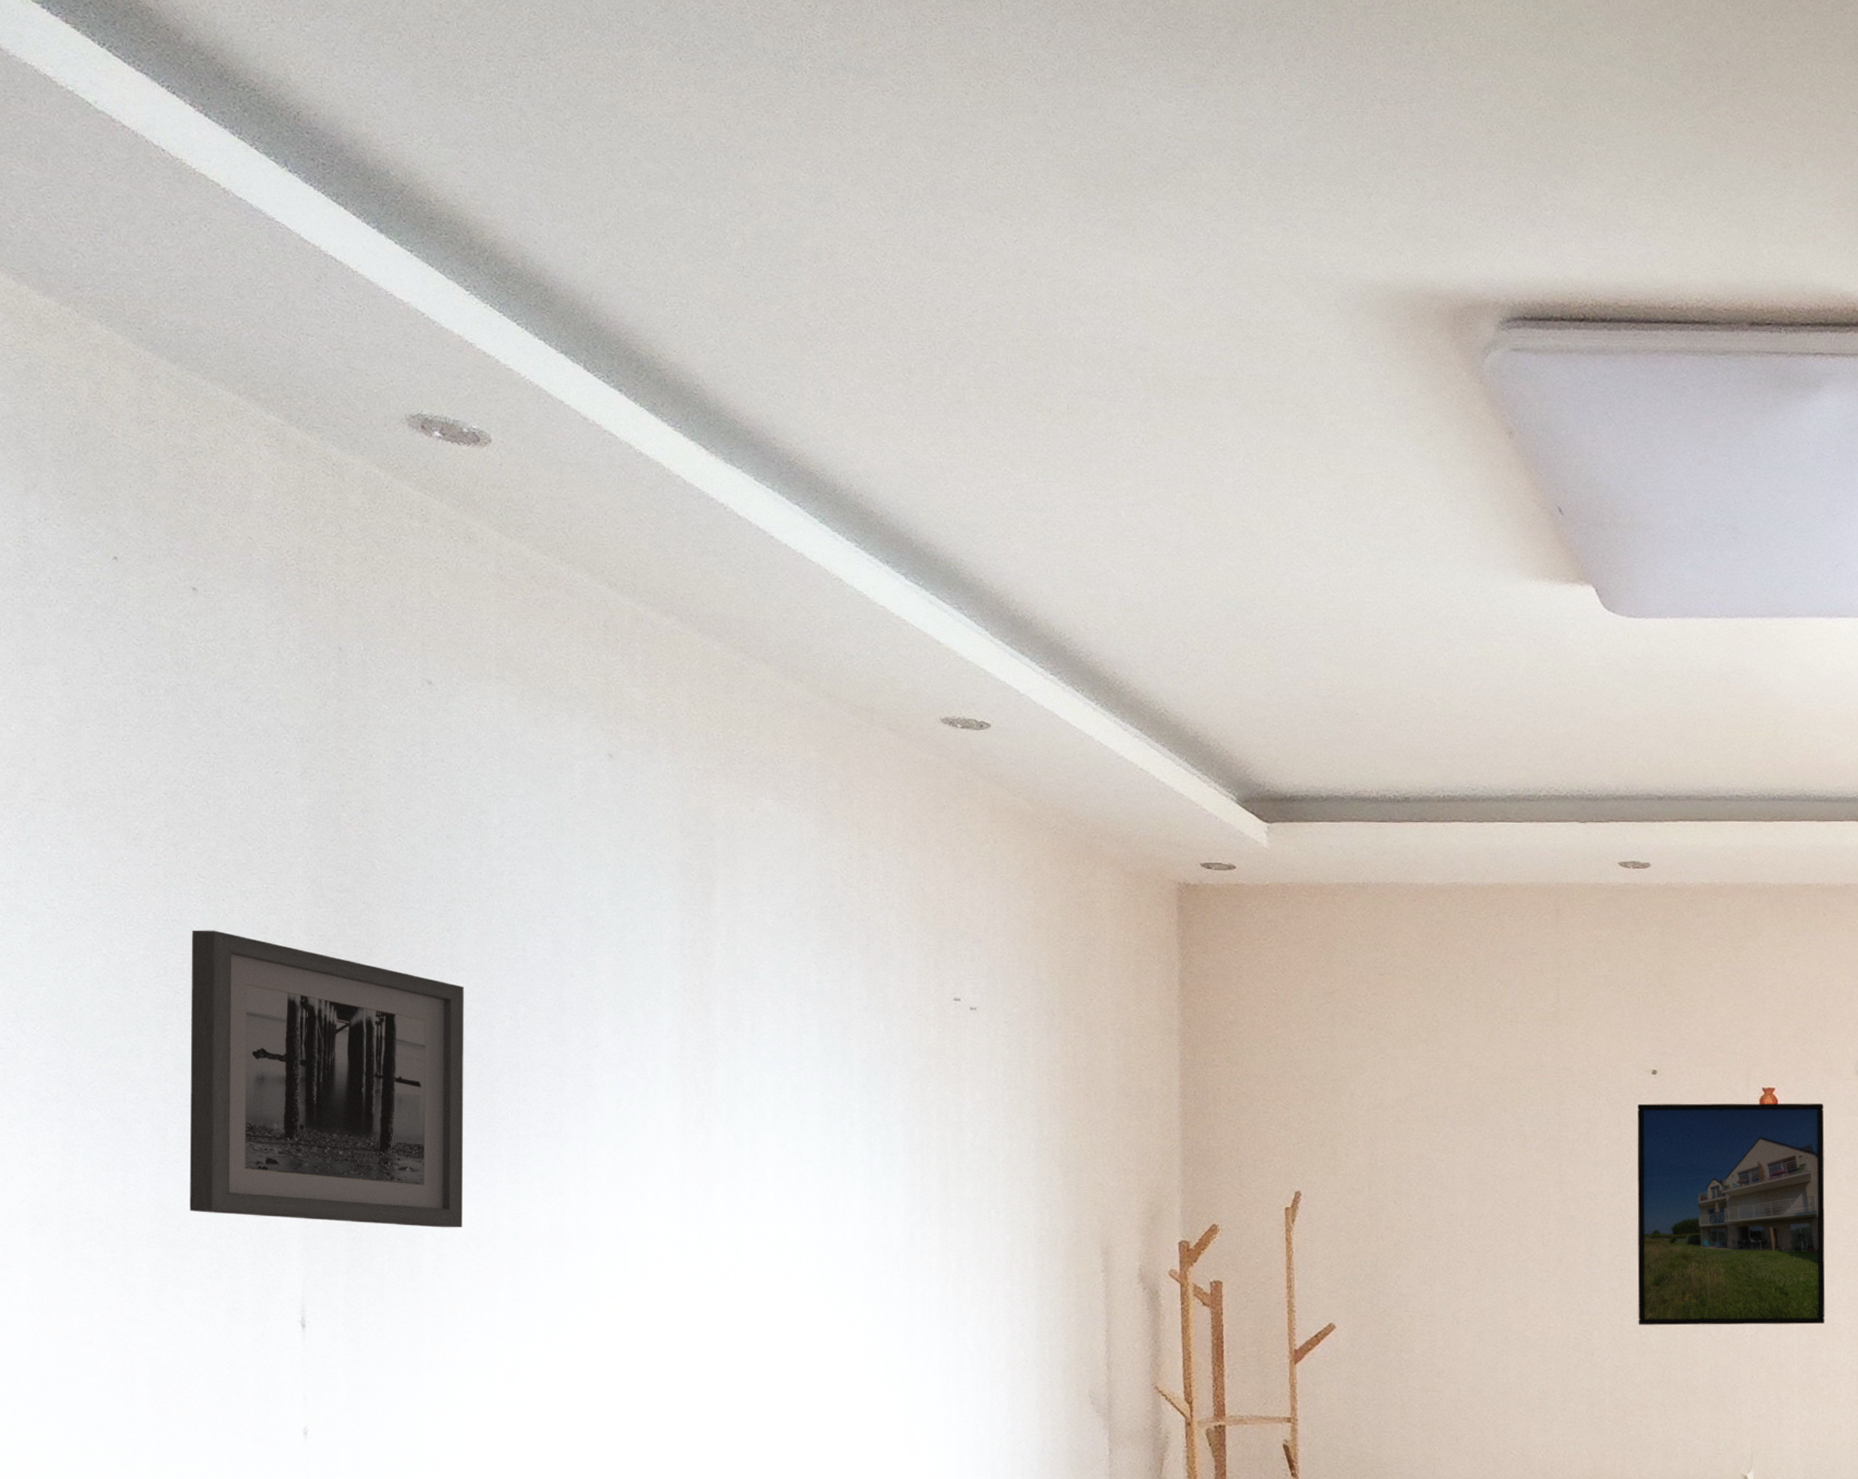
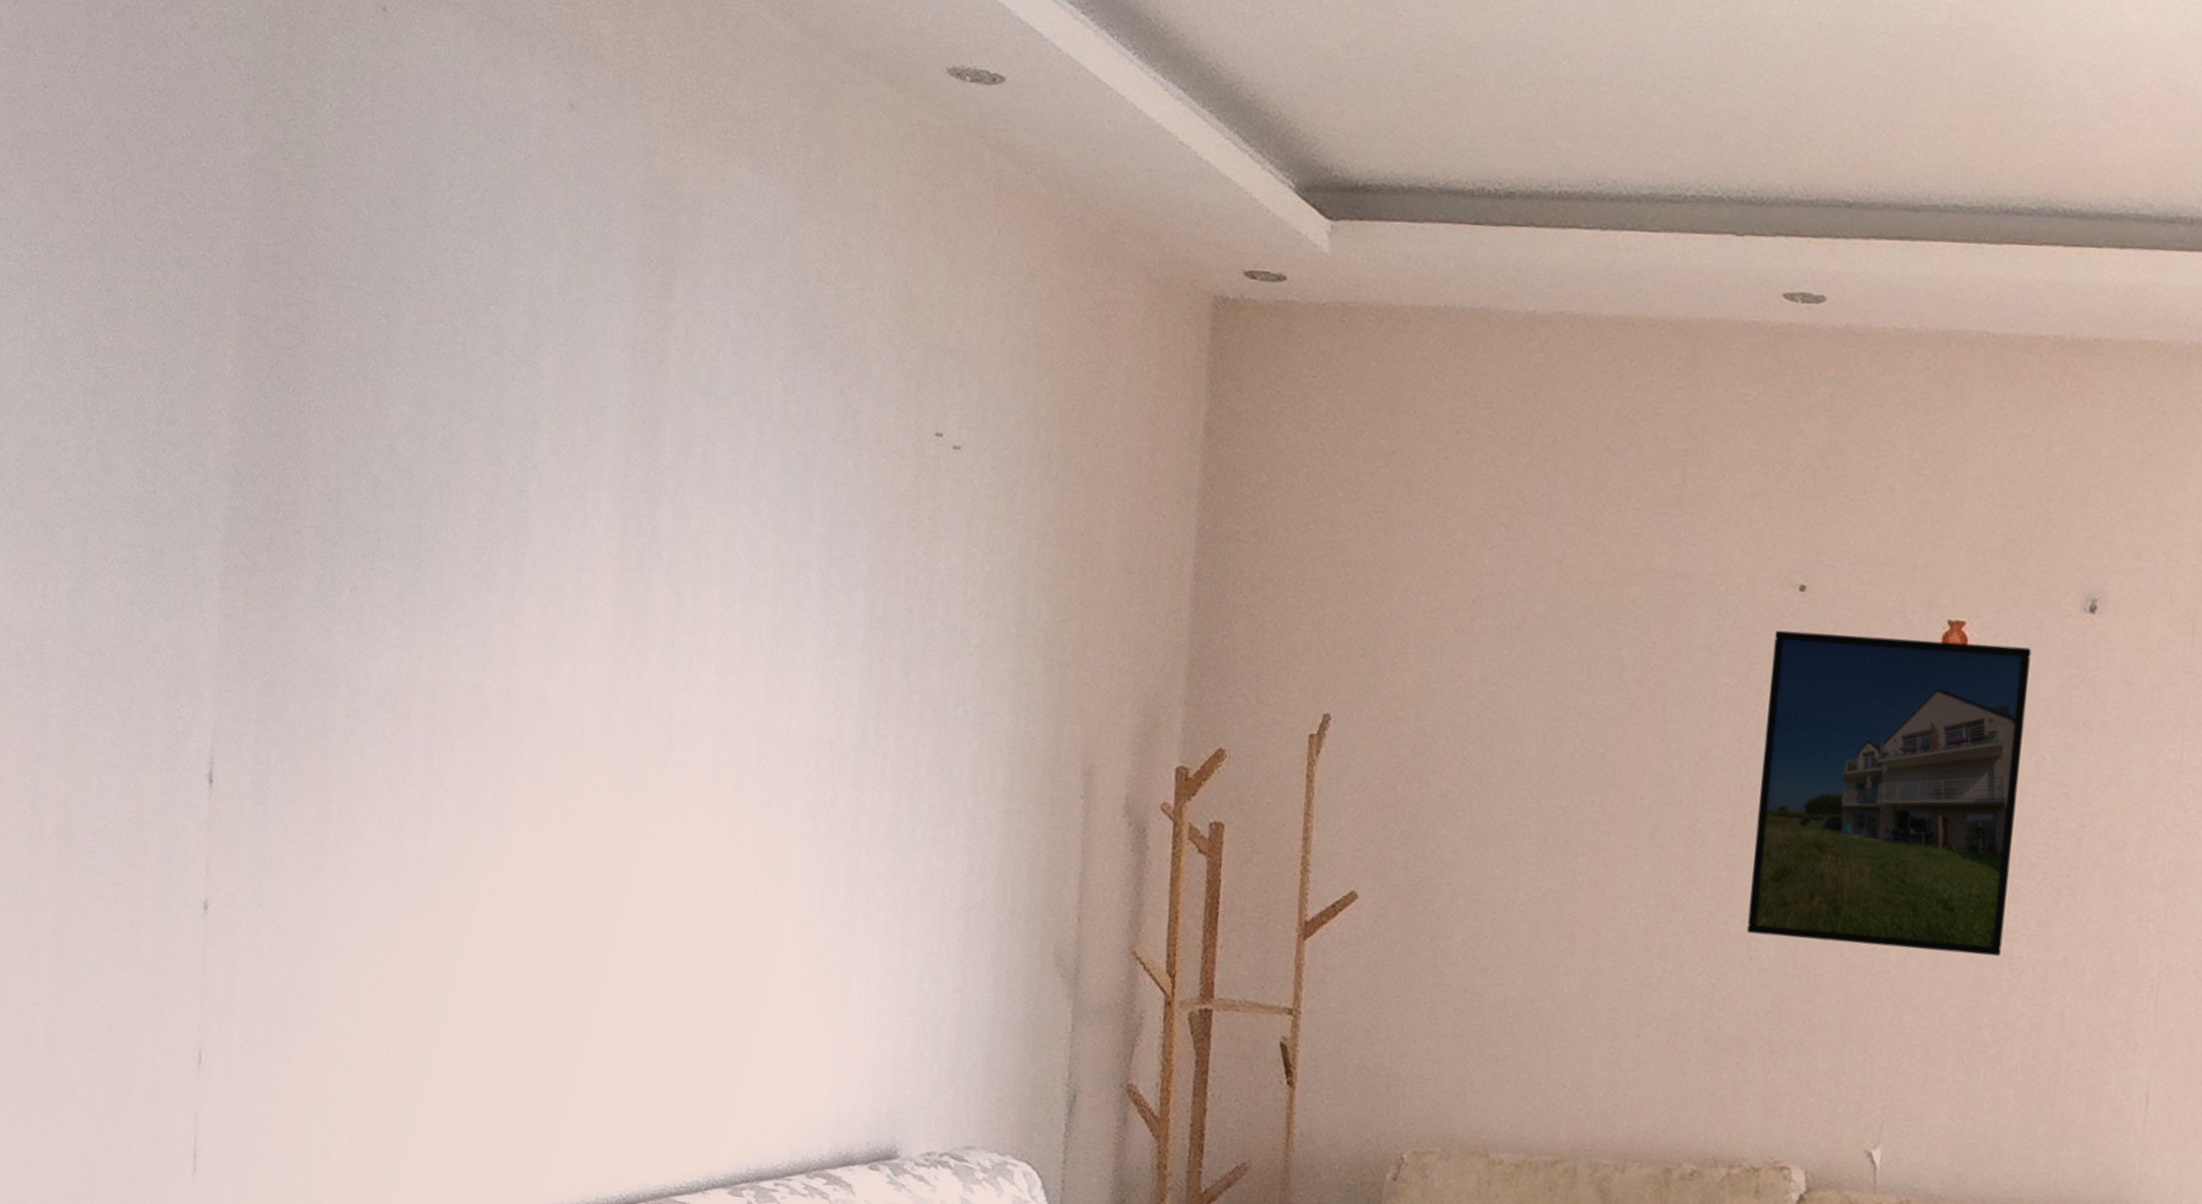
wall art: present [189,930,464,1228] -> none [105,302,398,680]

